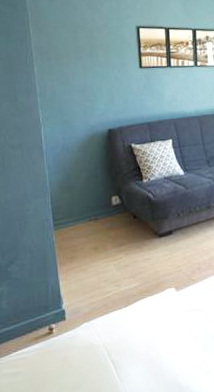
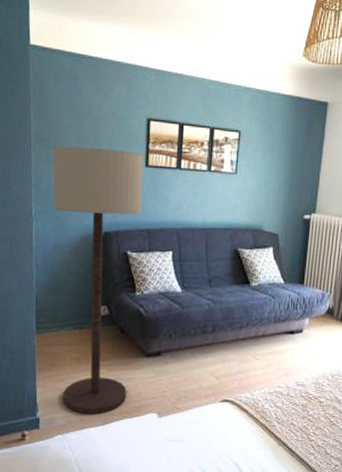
floor lamp: none [53,56,145,299] -> present [52,147,144,414]

